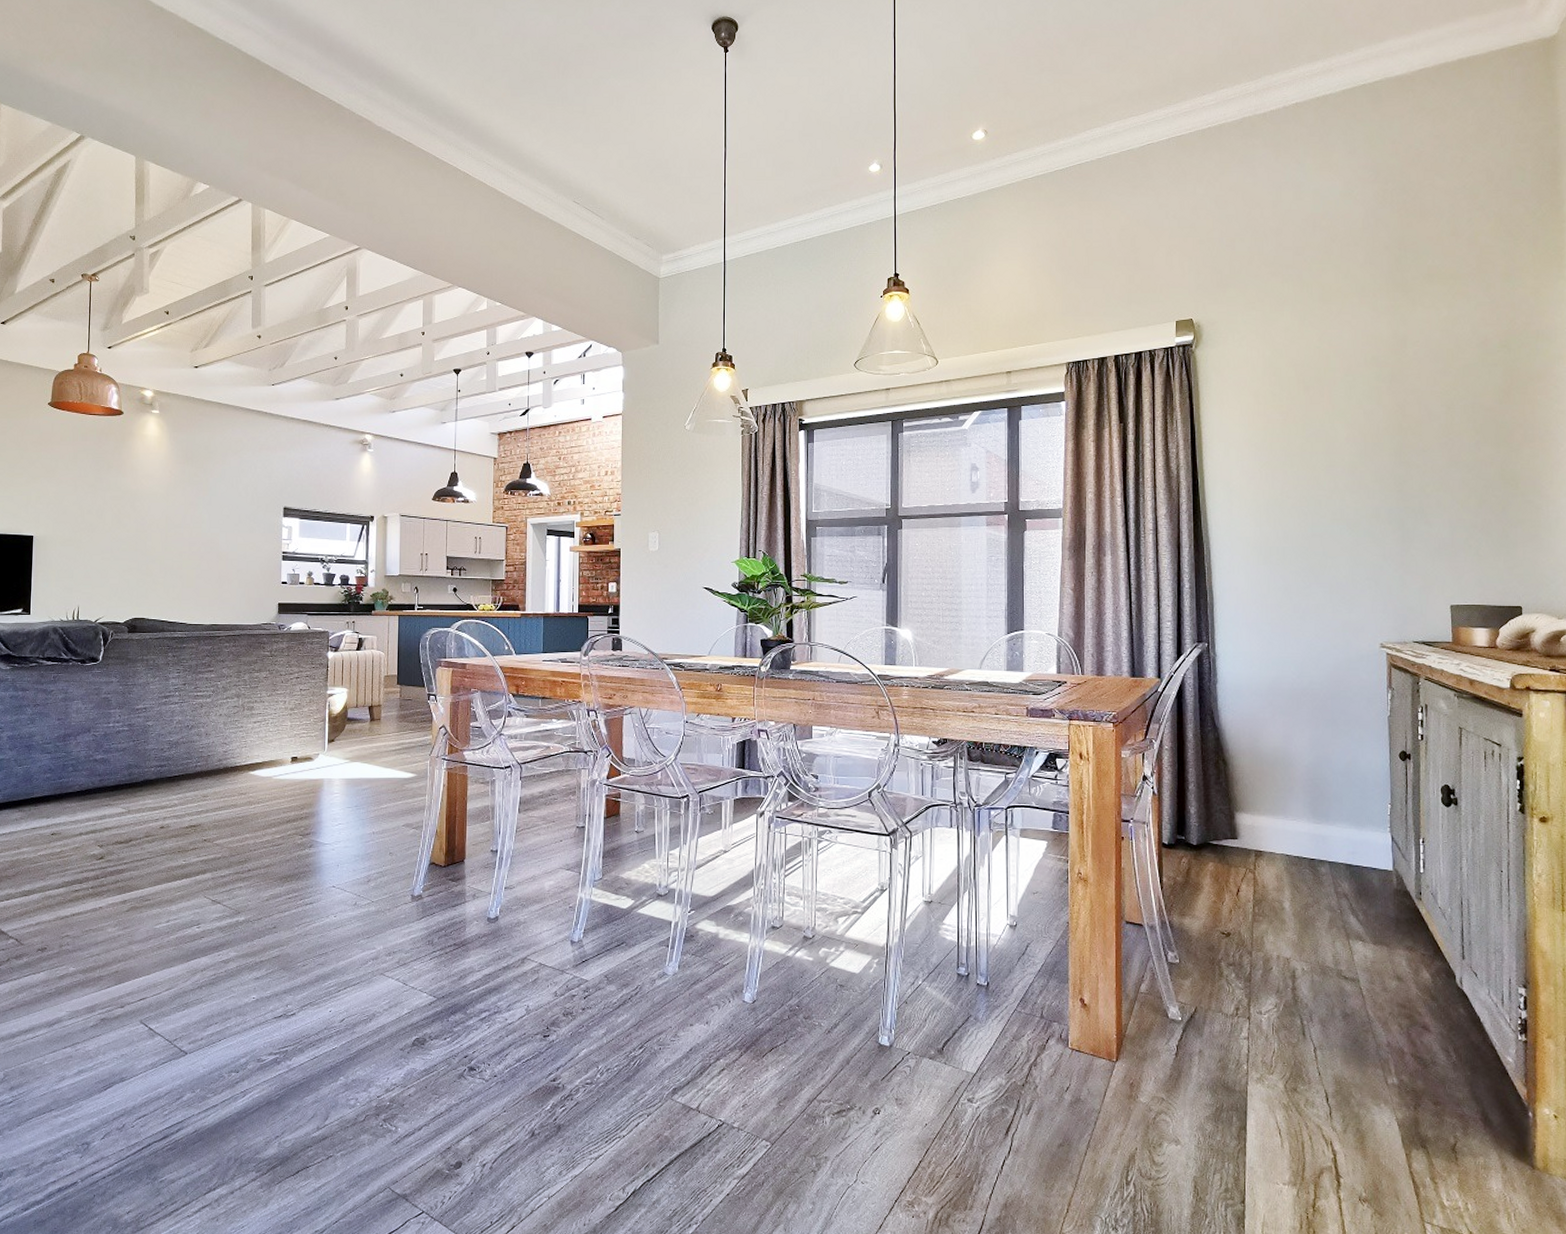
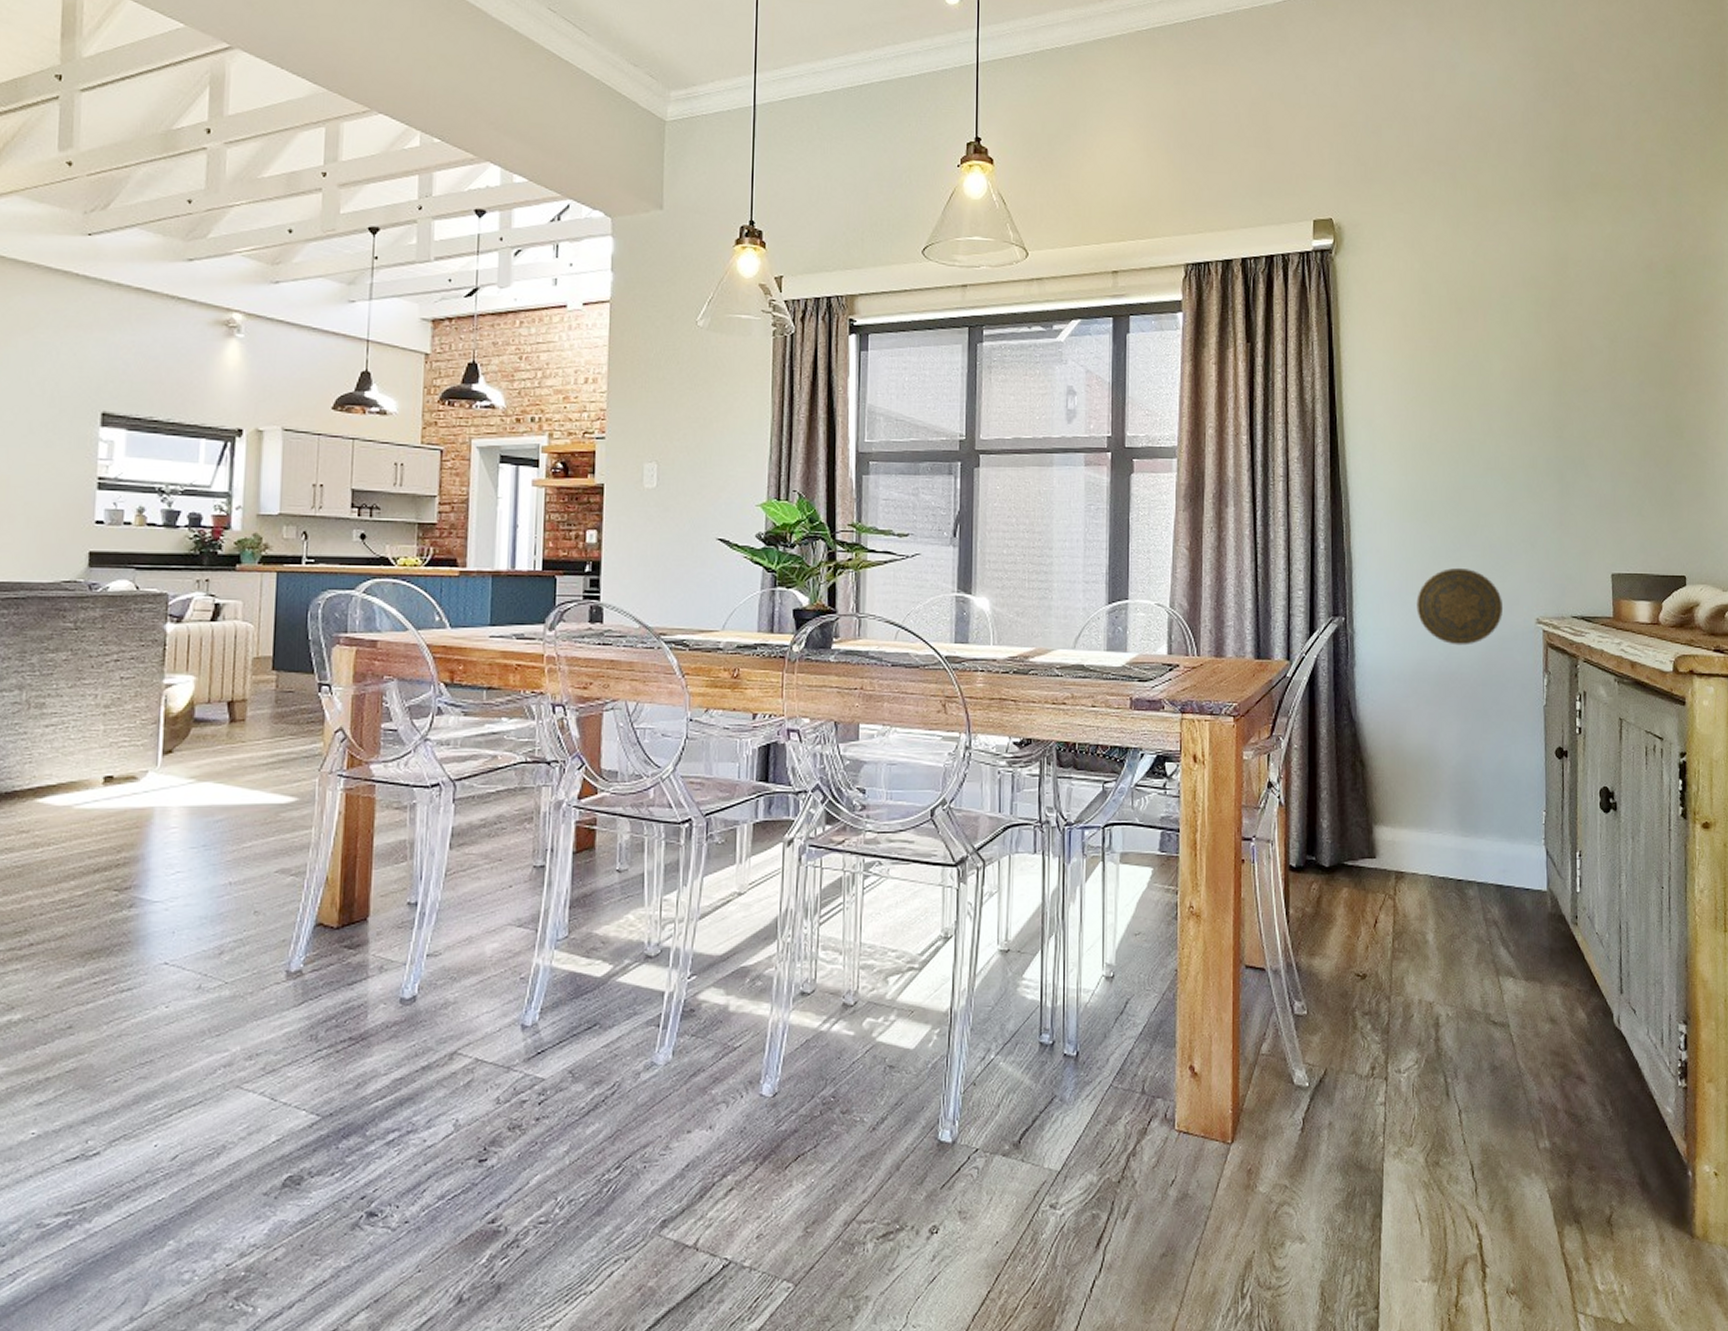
decorative plate: none [1271,601,1349,666] -> present [1416,567,1502,646]

